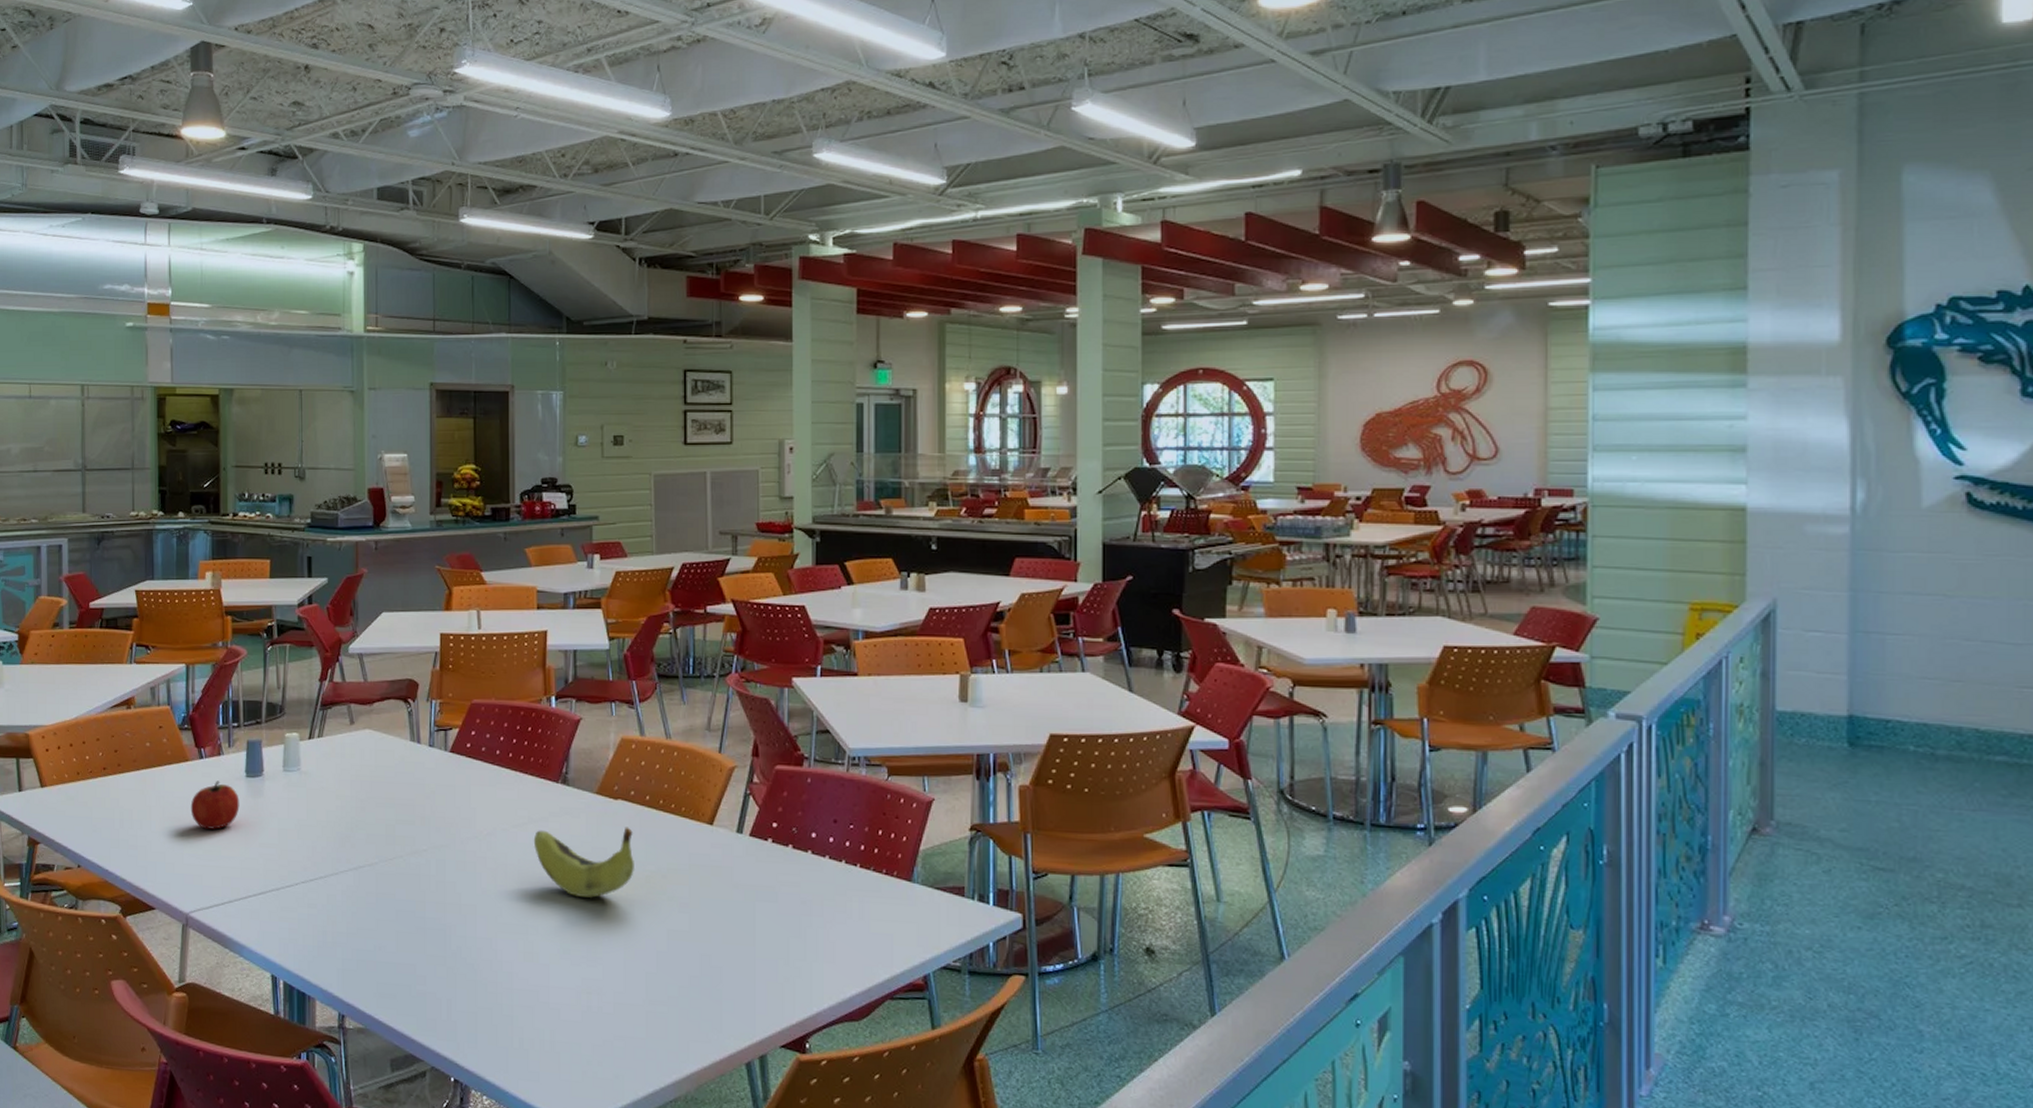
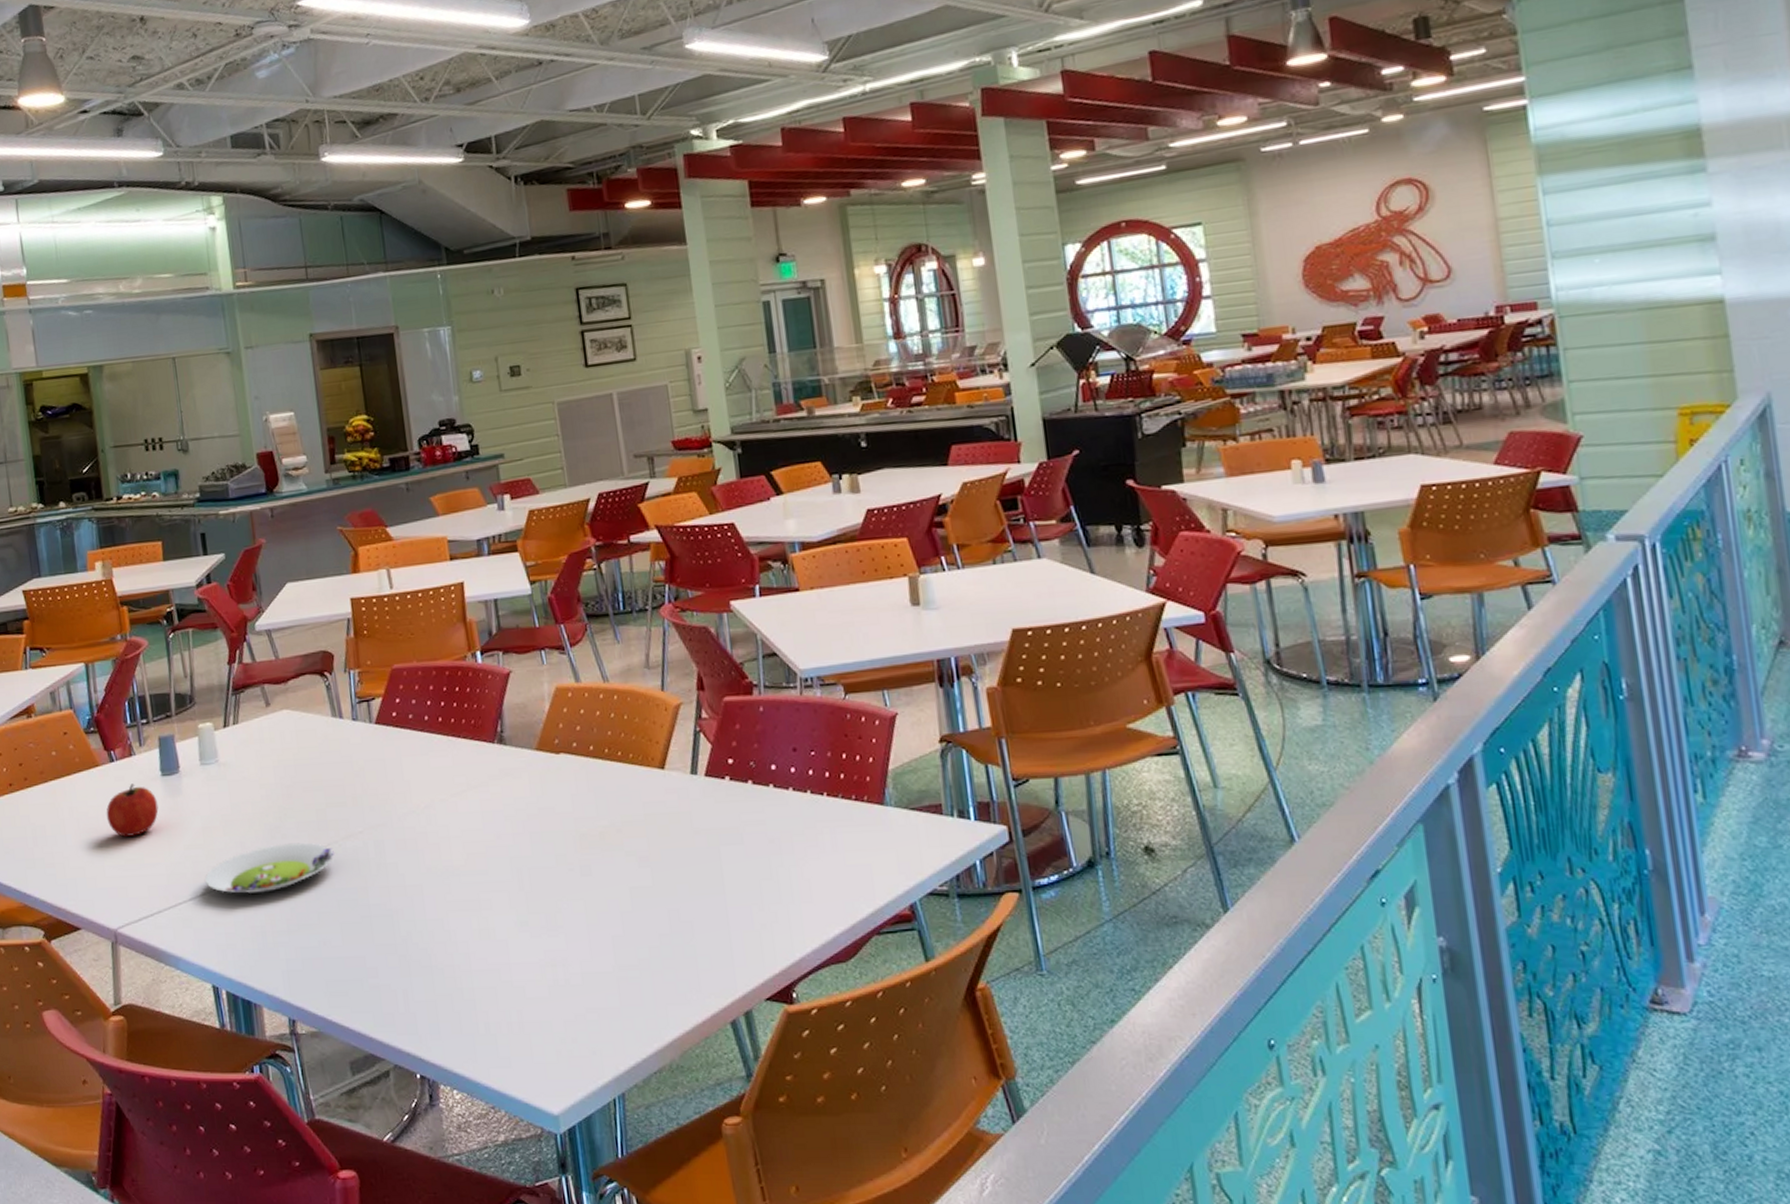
salad plate: none [276,852,399,897] -> present [205,842,335,895]
banana: present [533,827,634,898] -> none [474,782,587,863]

